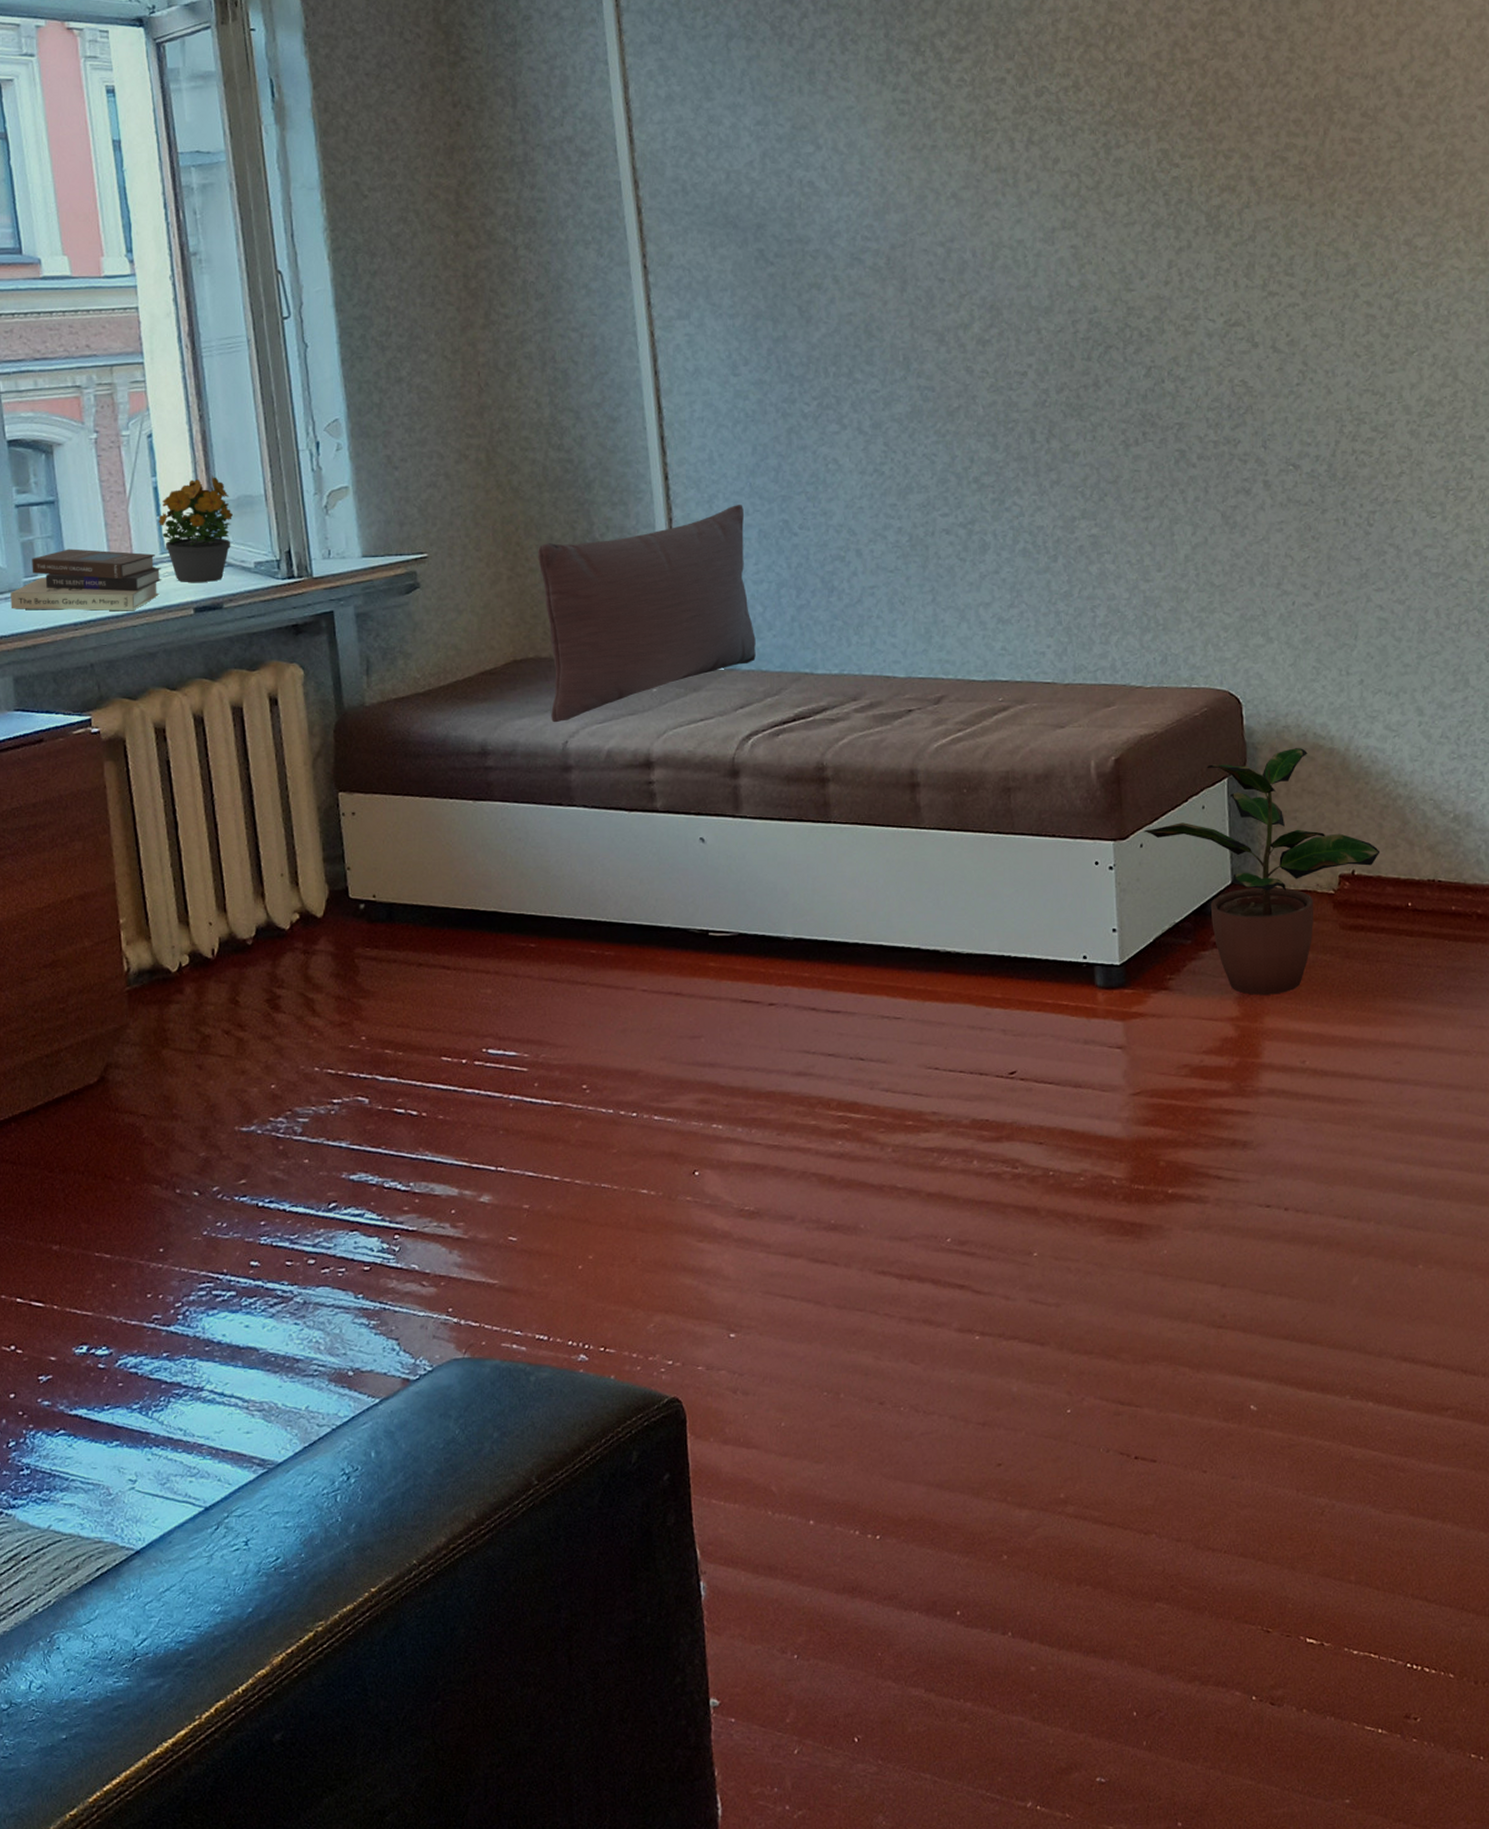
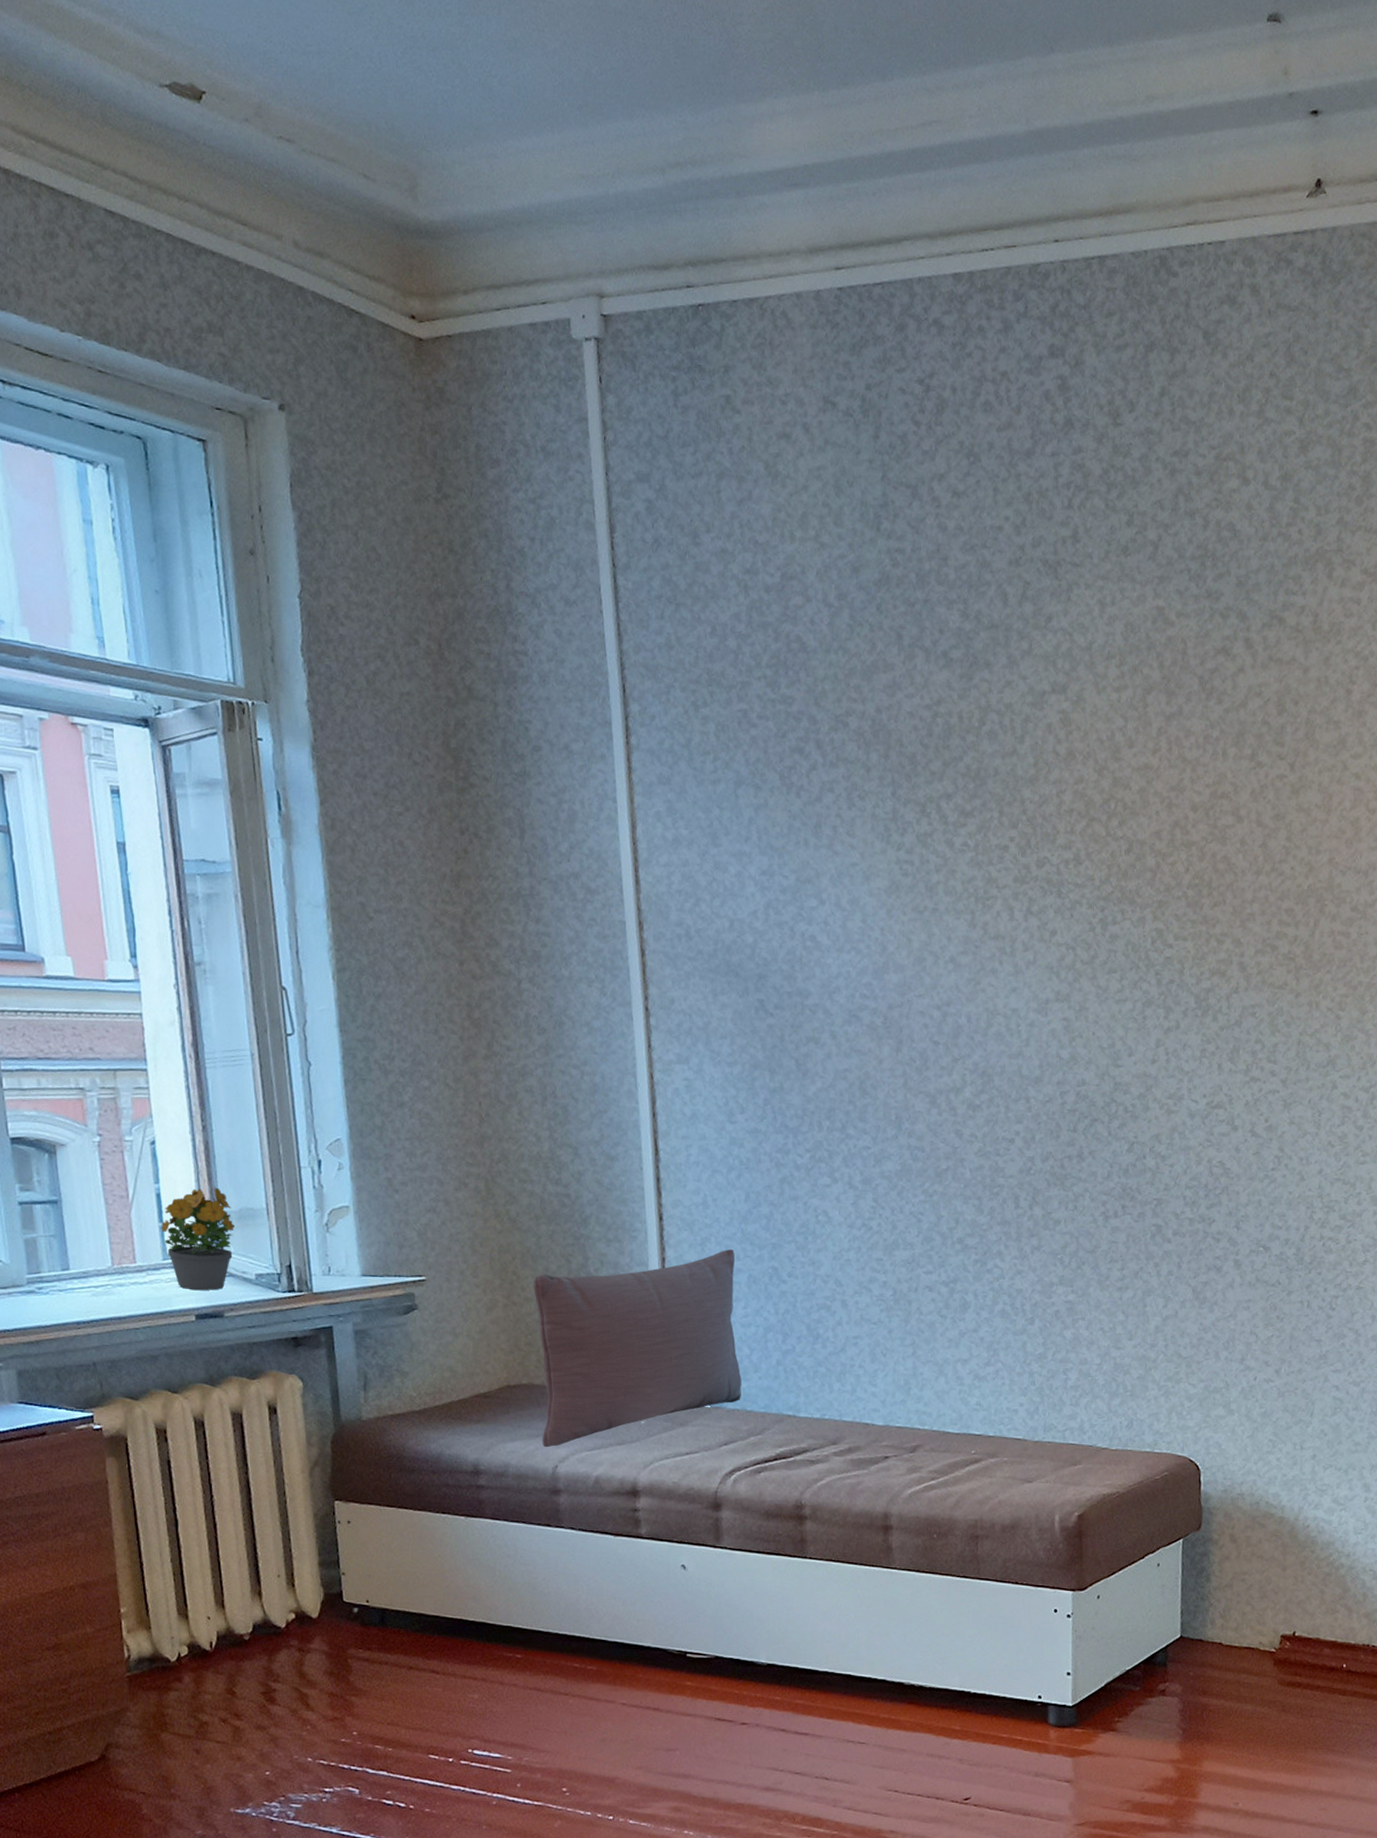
books: present [11,549,162,611] -> none [14,1249,164,1314]
potted plant: present [1144,748,1380,995] -> none [1101,1515,1321,1741]

